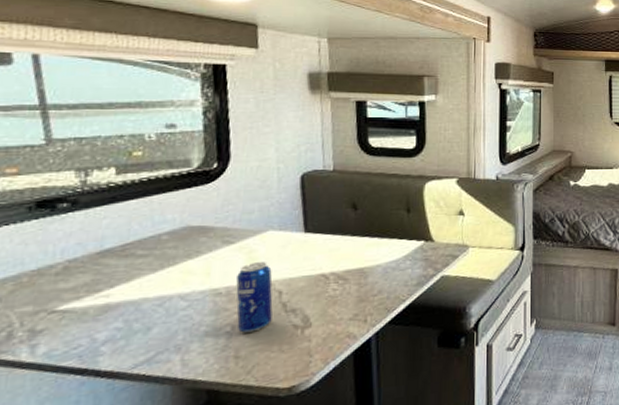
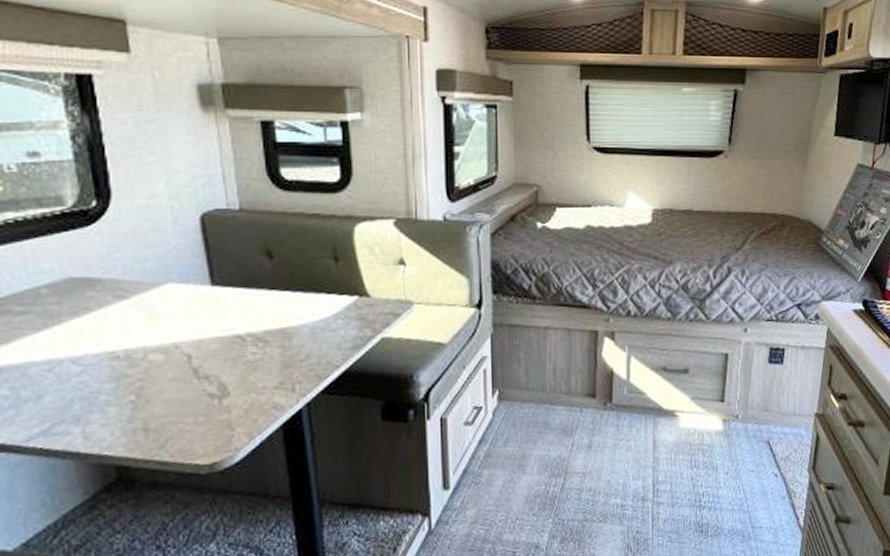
beverage can: present [236,262,273,333] -> none [136,320,182,402]

